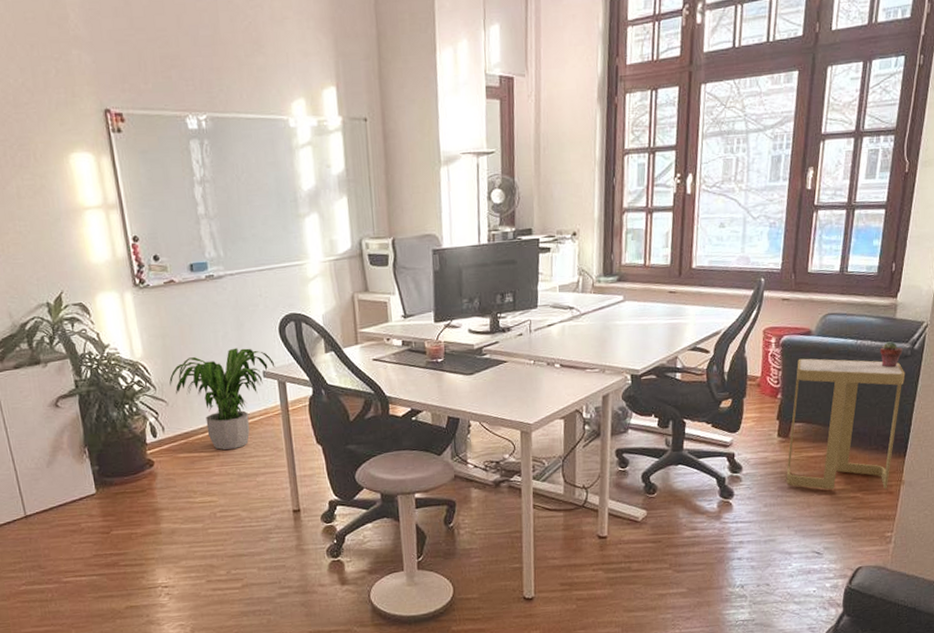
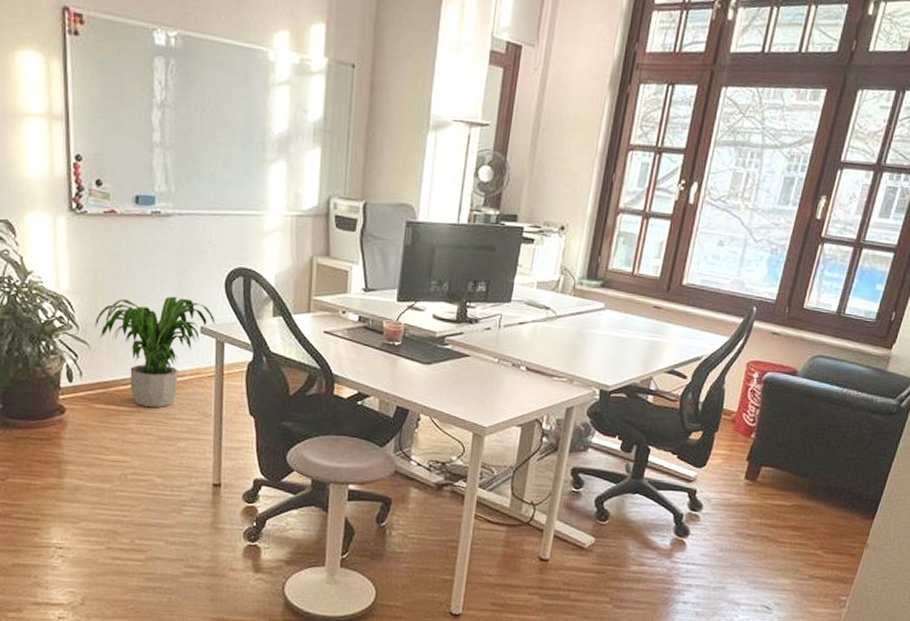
side table: present [786,358,906,490] -> none [746,399,888,551]
potted succulent: present [880,341,903,368] -> none [864,395,889,423]

